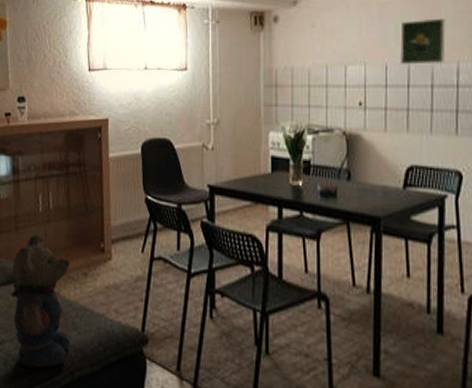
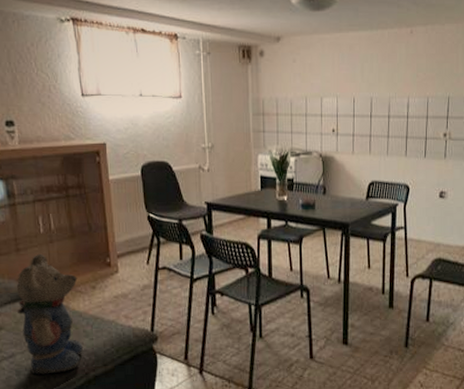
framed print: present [399,18,446,65] -> none [364,59,400,99]

